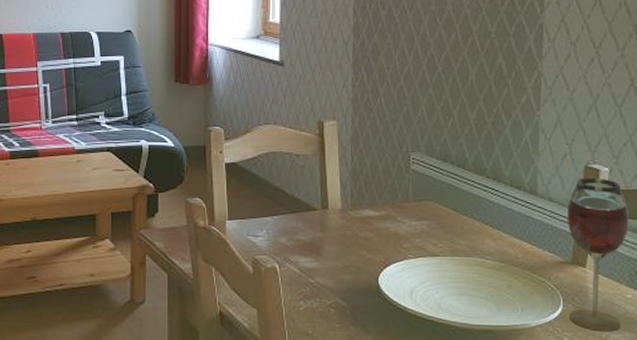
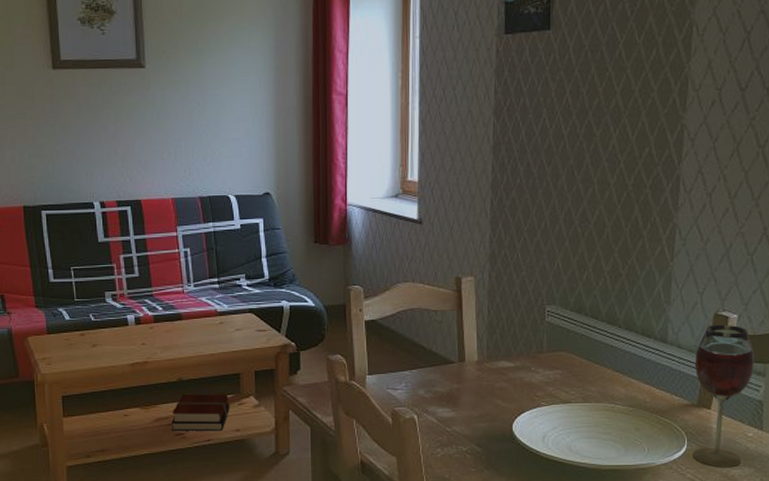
books: none [23,235,85,275] -> present [171,394,230,431]

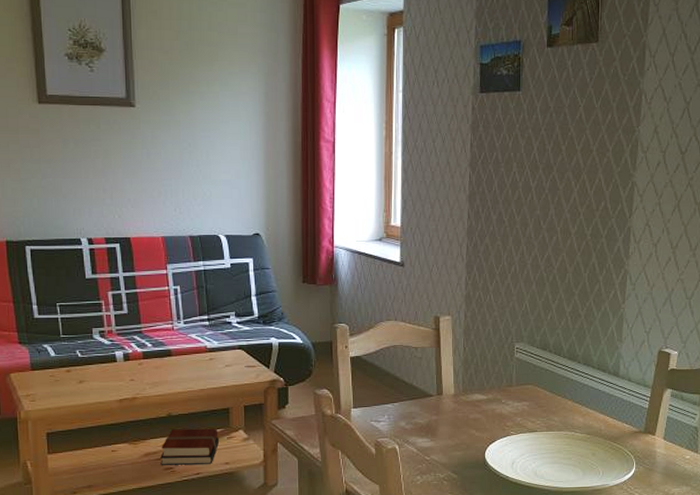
wineglass: present [693,324,755,468] -> none [640,360,692,487]

